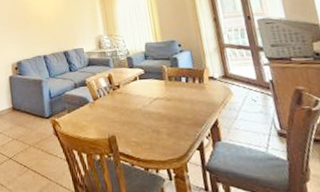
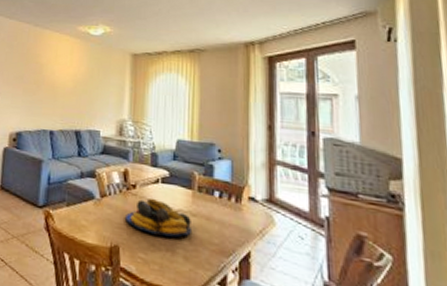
fruit bowl: none [116,92,169,121] -> present [125,197,191,238]

